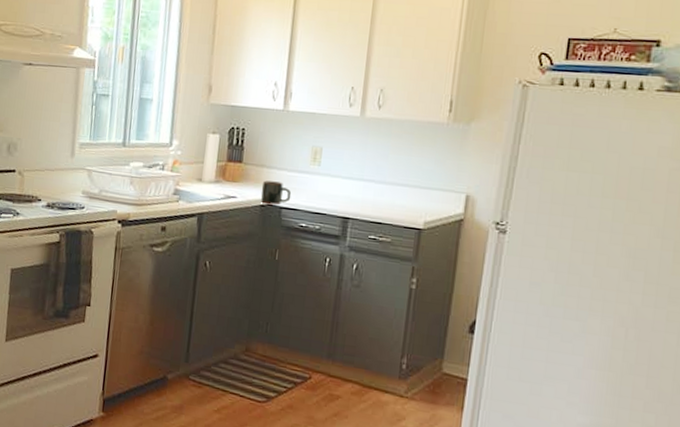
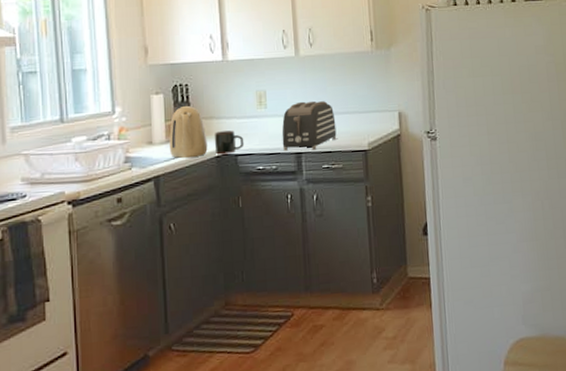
kettle: none [216,149,255,202] -> present [169,105,208,159]
toaster: none [329,165,392,218] -> present [282,101,337,151]

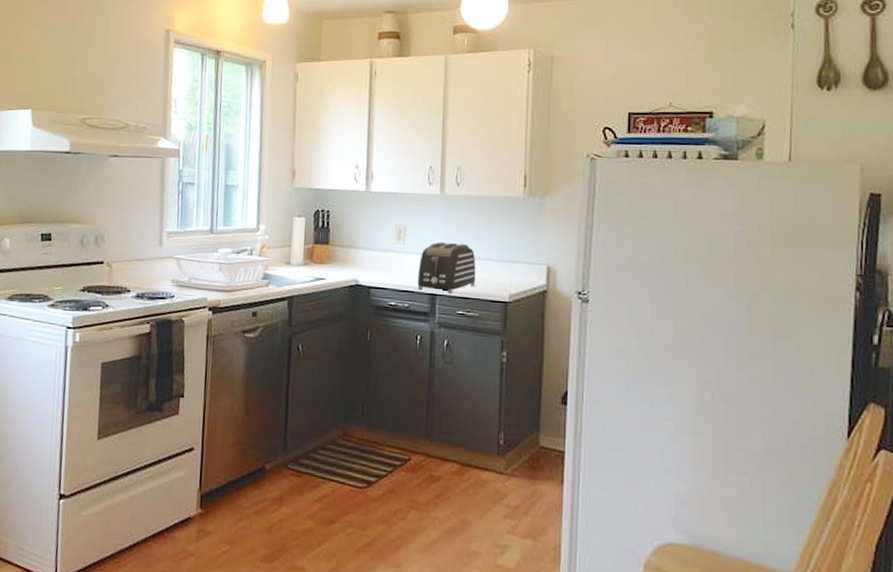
kettle: present [169,105,208,159] -> none [305,231,343,284]
mug: present [214,130,245,155] -> none [349,261,379,285]

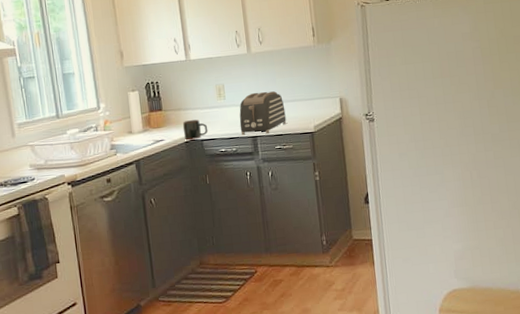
mug: none [349,261,379,285] -> present [182,119,208,141]

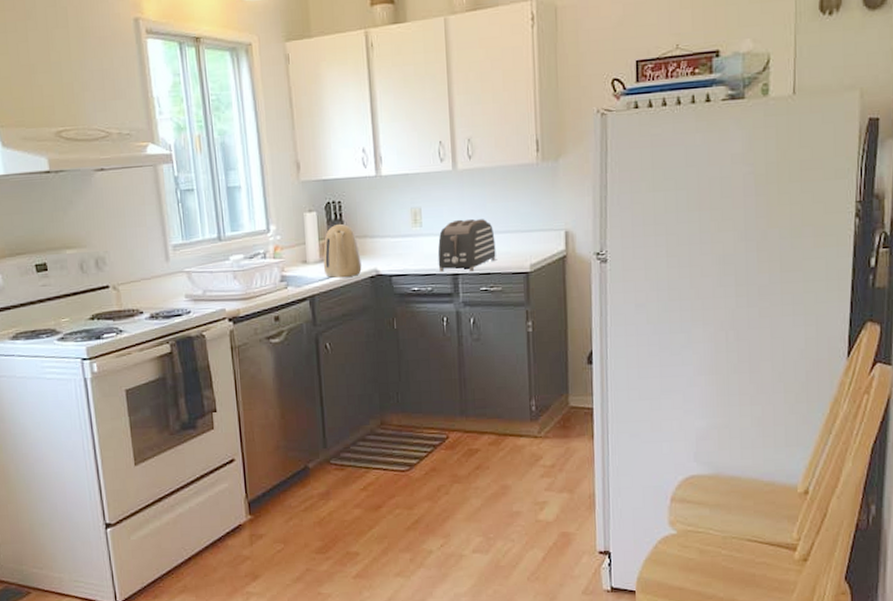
kettle: none [145,99,178,145] -> present [323,223,362,278]
mug: present [182,119,208,141] -> none [368,250,399,275]

